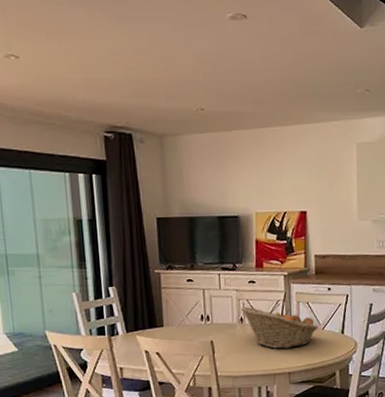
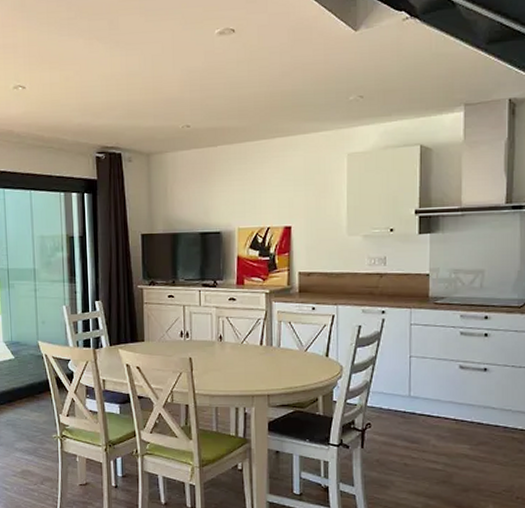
fruit basket: present [240,307,318,349] -> none [220,325,301,369]

